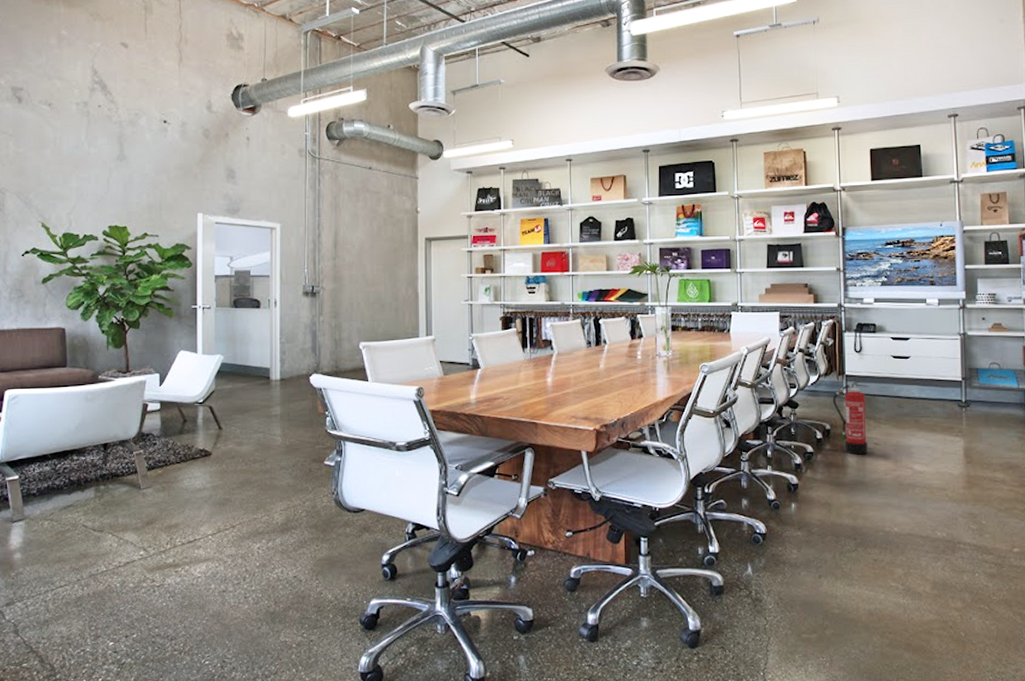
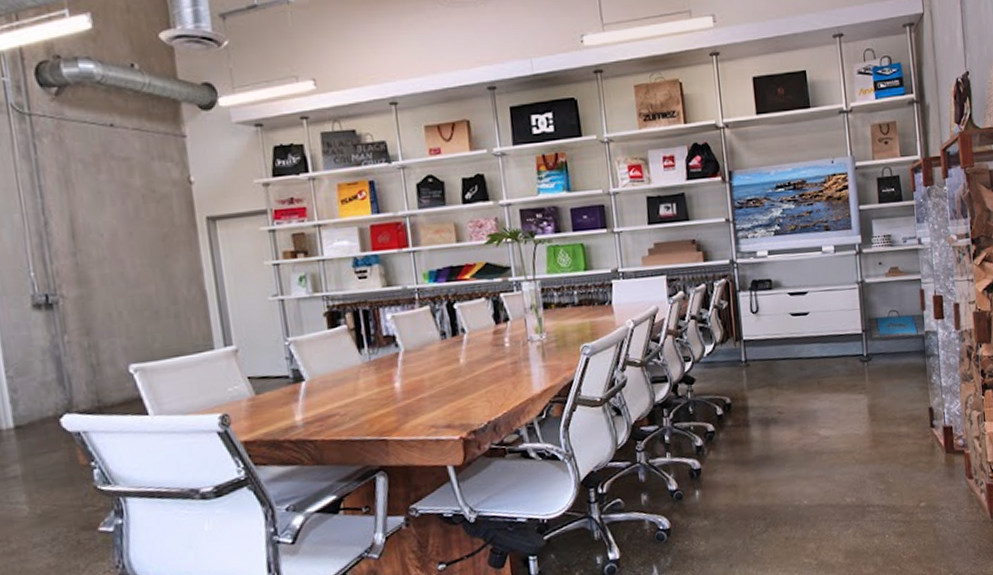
fire extinguisher: present [832,377,869,455] -> none [731,340,772,428]

